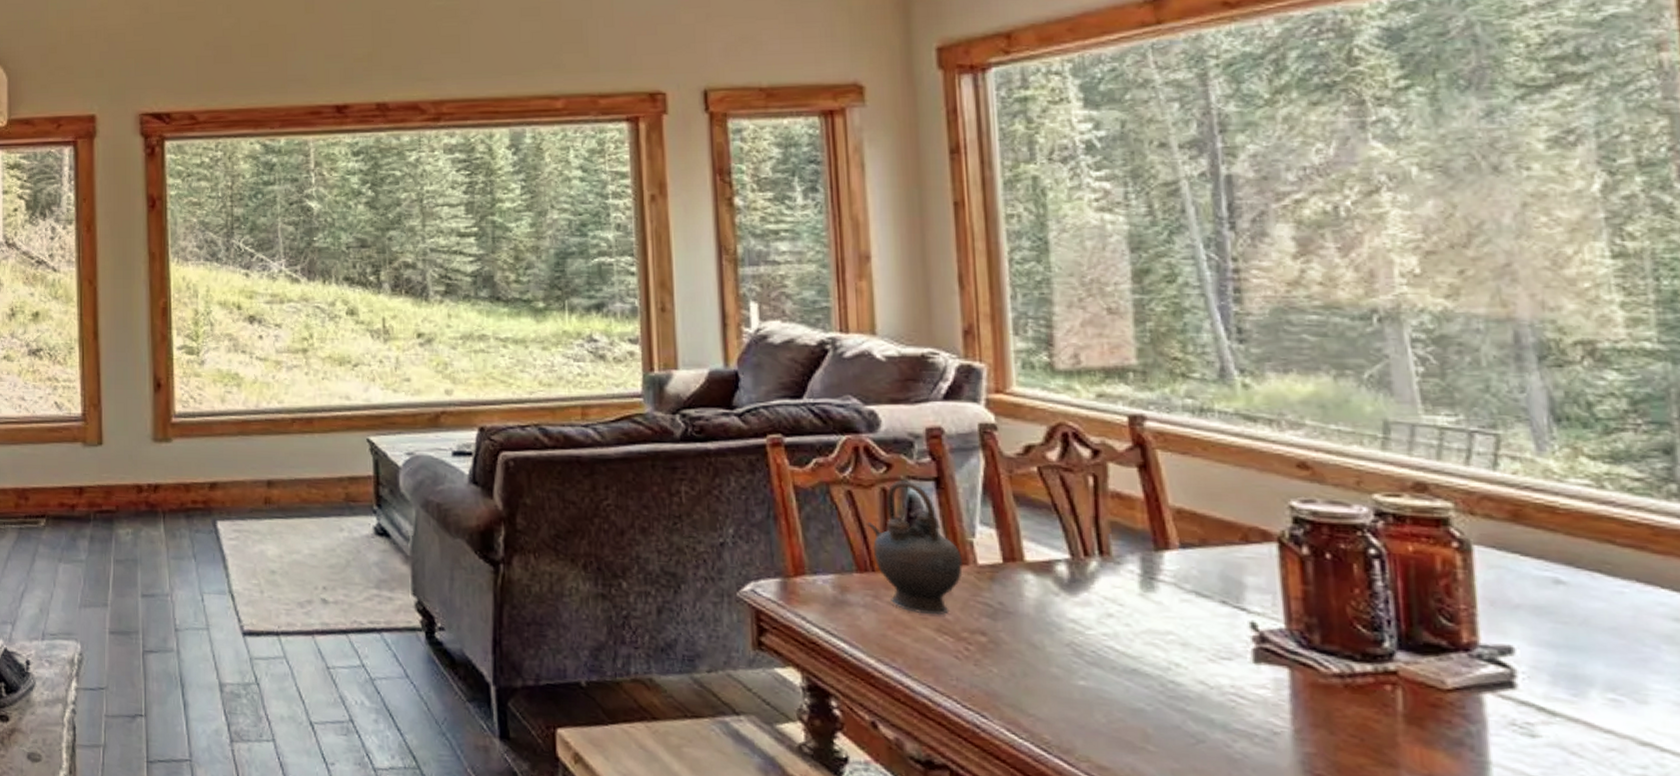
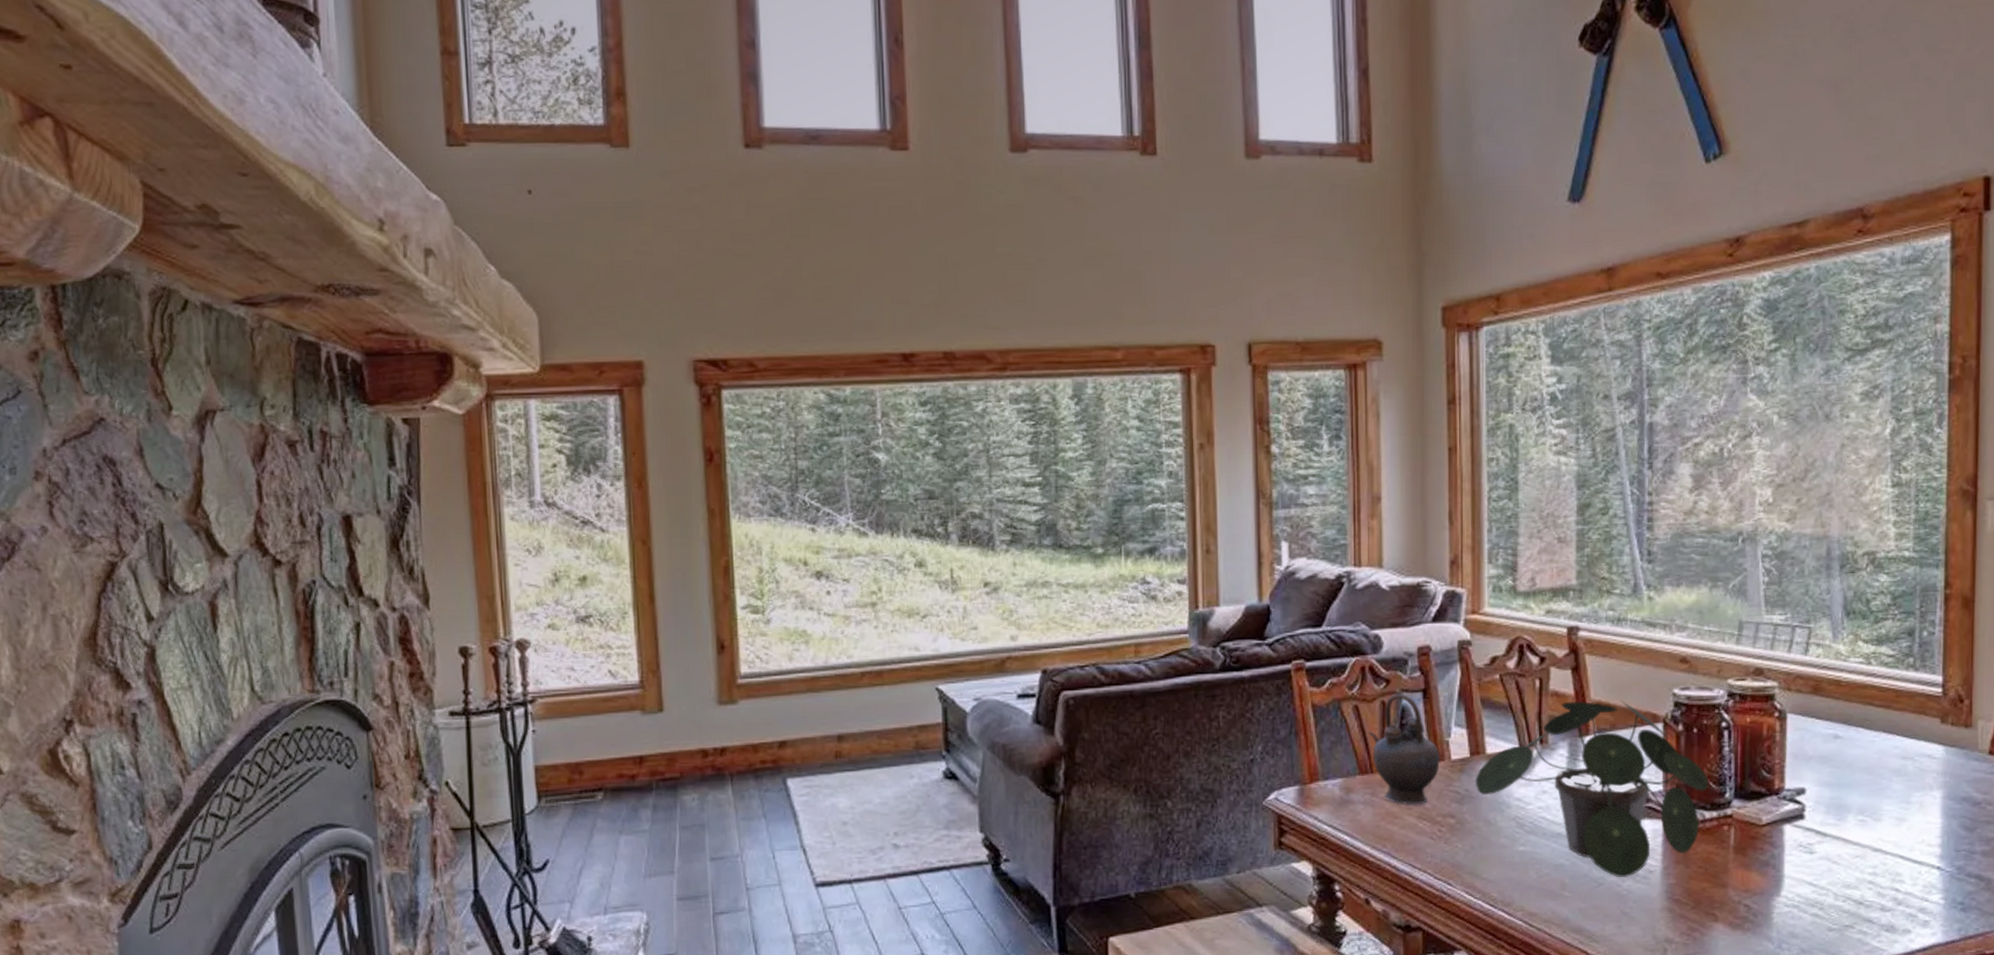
potted plant: none [1011,506,1355,736] -> present [1475,701,1708,877]

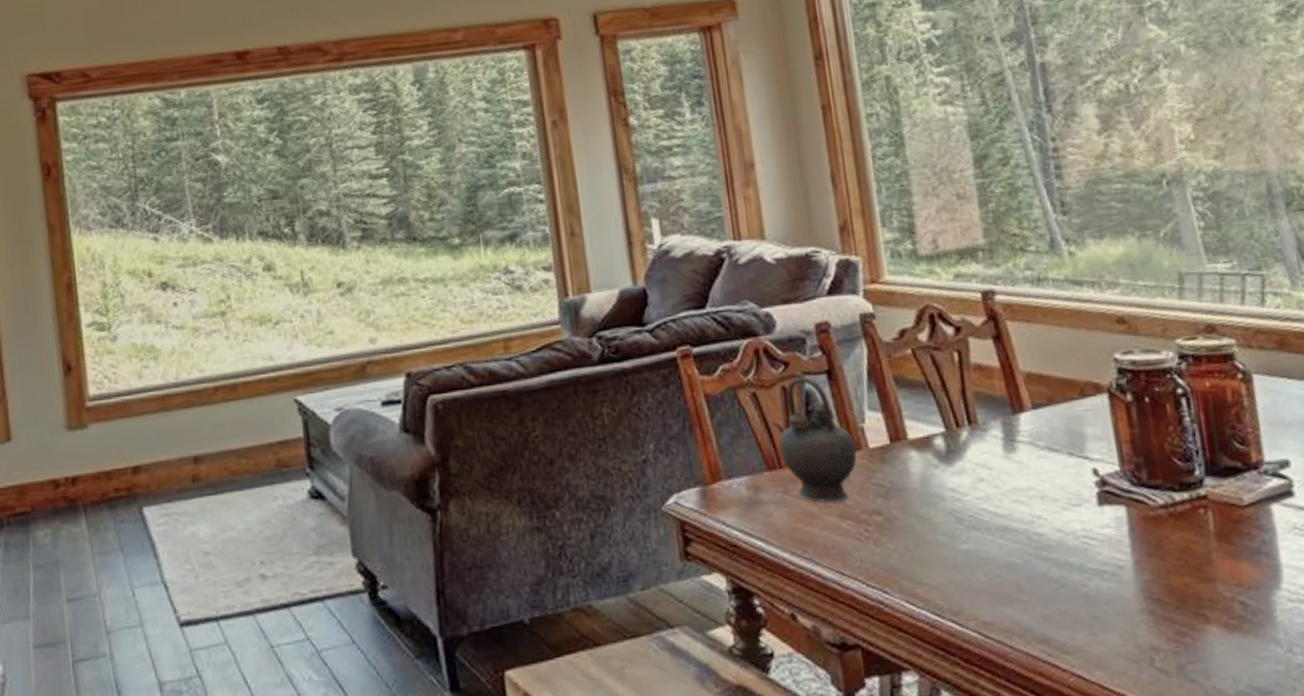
potted plant: present [1475,701,1708,877] -> none [899,370,1173,575]

